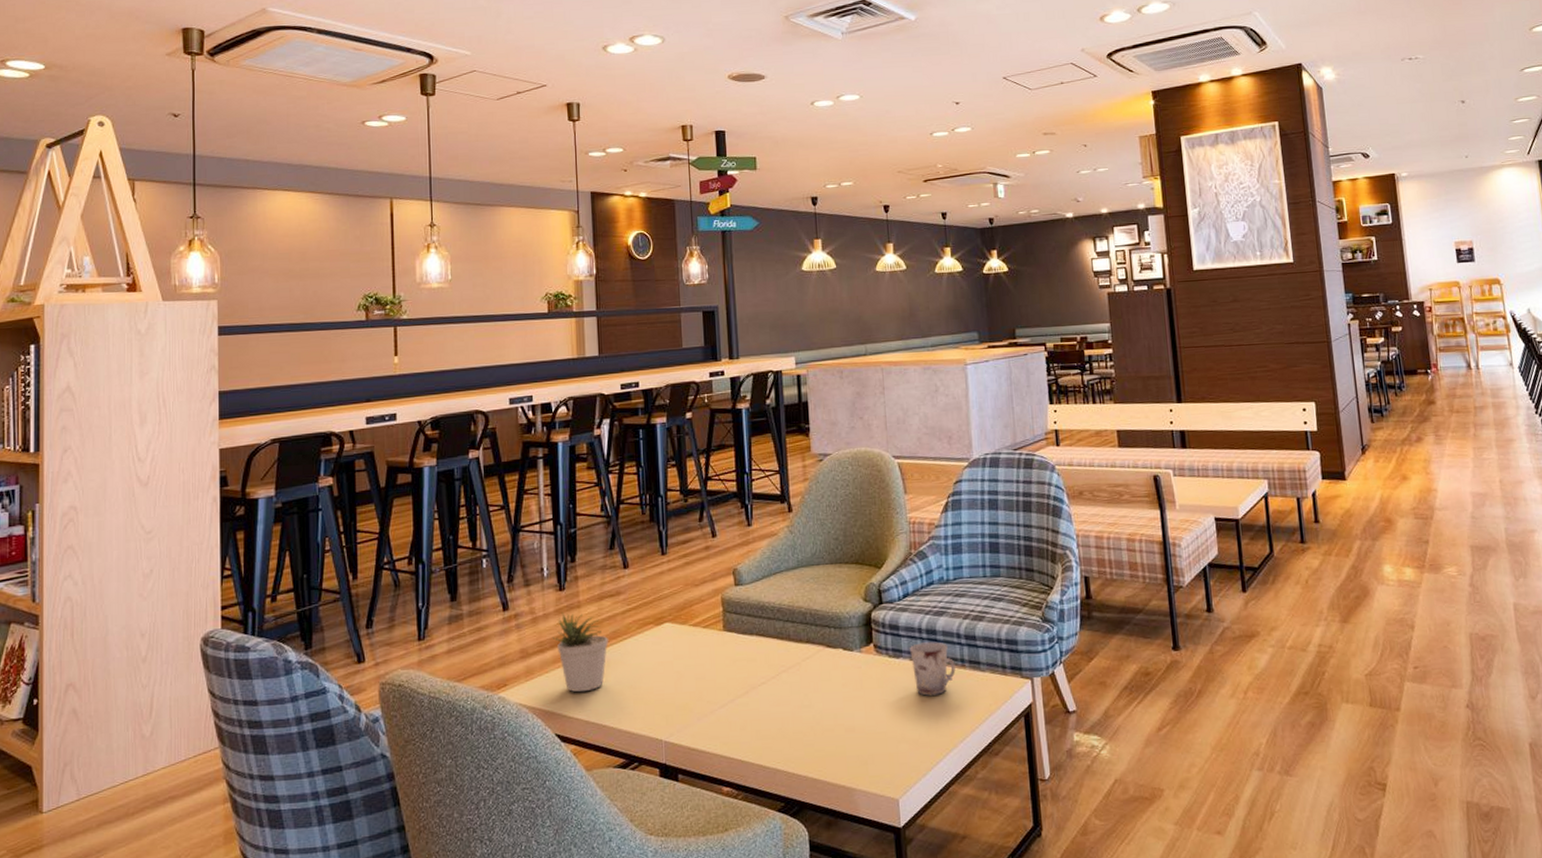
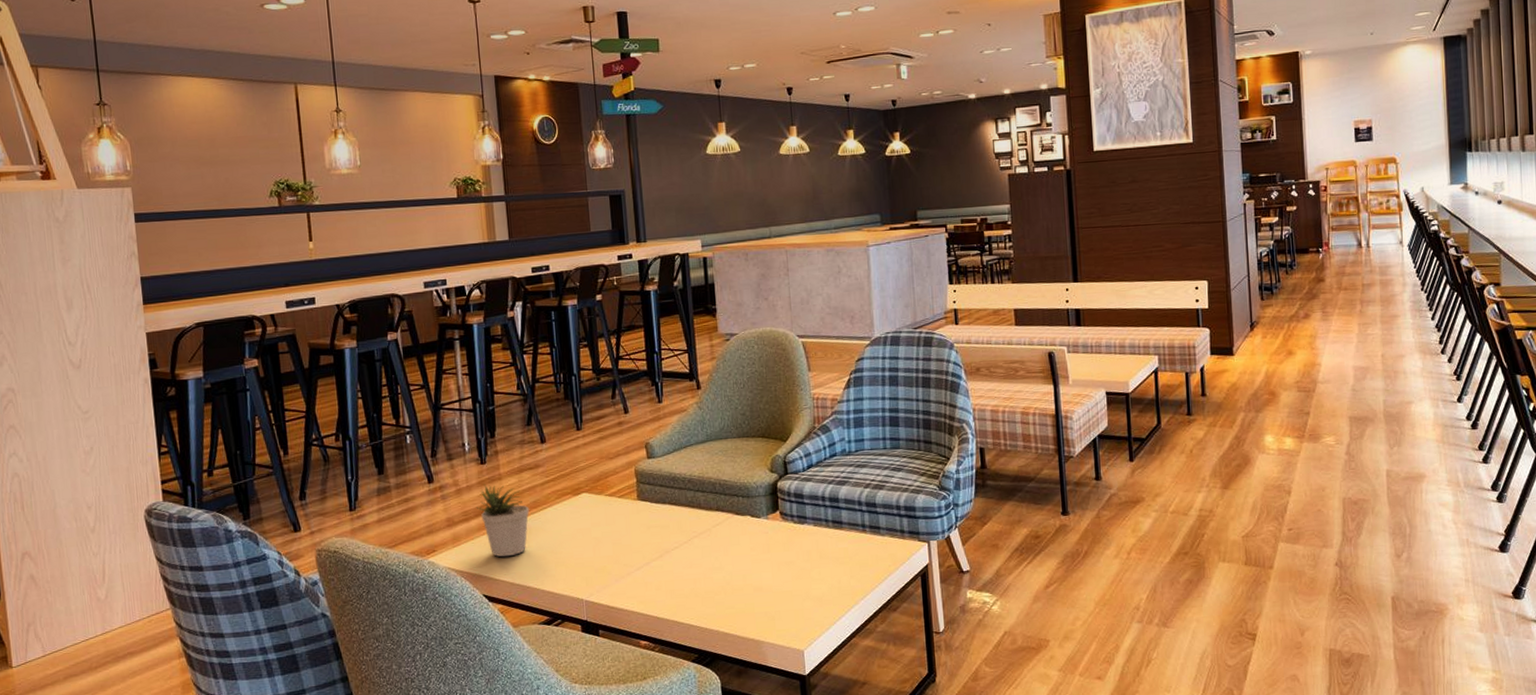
cup: present [910,642,956,696] -> none [814,509,857,558]

